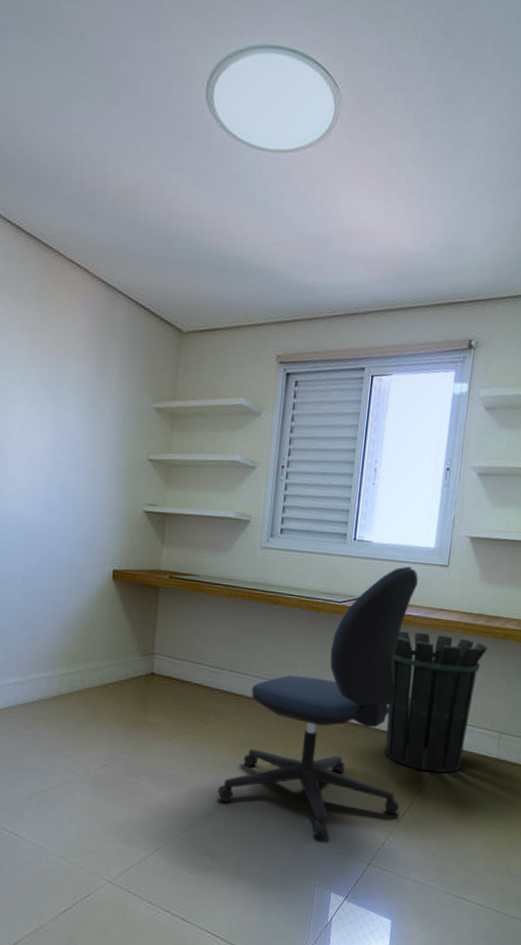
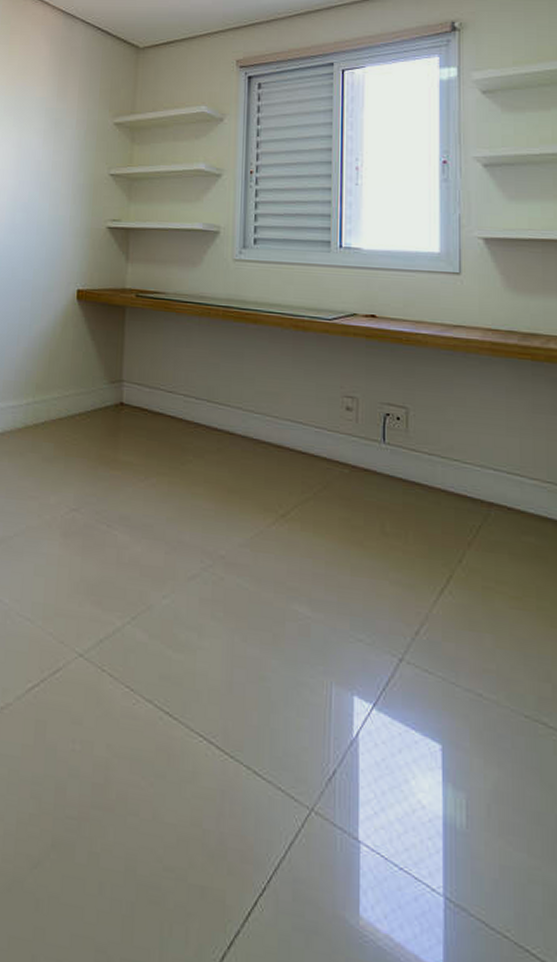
office chair: present [217,566,418,837] -> none [201,275,433,617]
waste bin: present [383,631,489,773] -> none [402,352,528,539]

